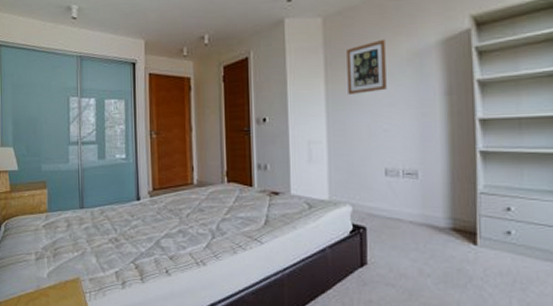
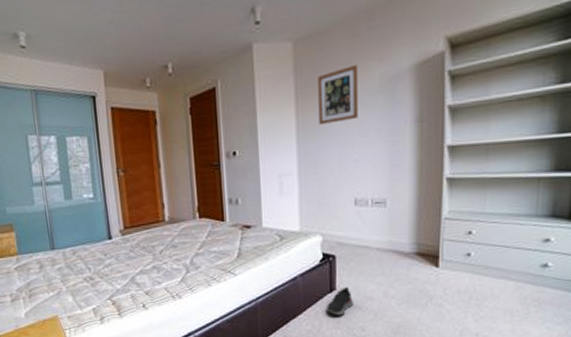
shoe: none [356,261,386,294] -> present [325,286,353,316]

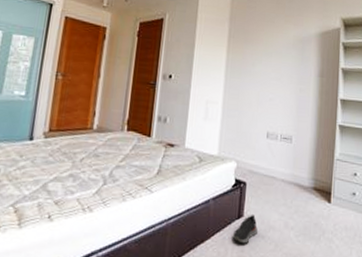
wall art: present [318,64,358,124] -> none [244,23,278,66]

